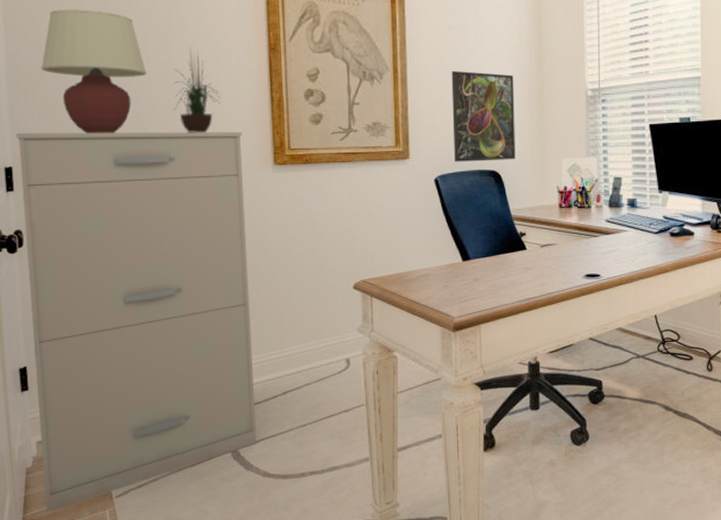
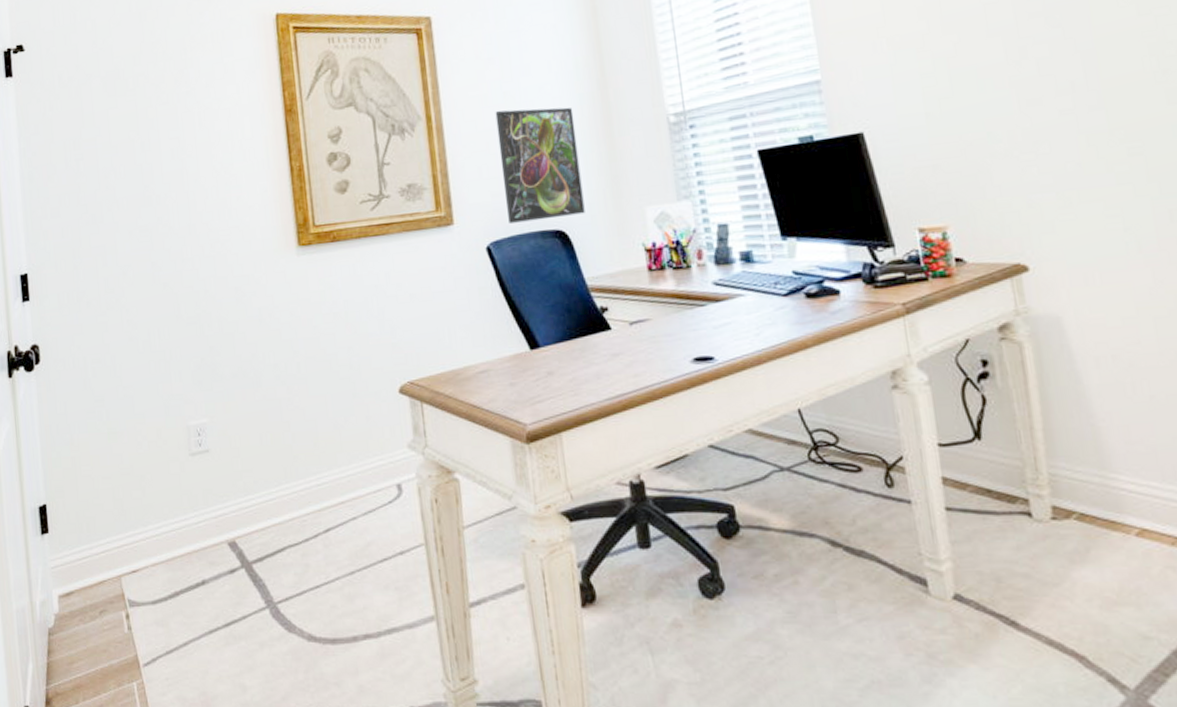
filing cabinet: present [16,131,257,513] -> none [30,210,299,685]
table lamp: present [41,9,147,133] -> none [53,91,158,229]
potted plant: present [173,47,222,133] -> none [185,119,237,218]

